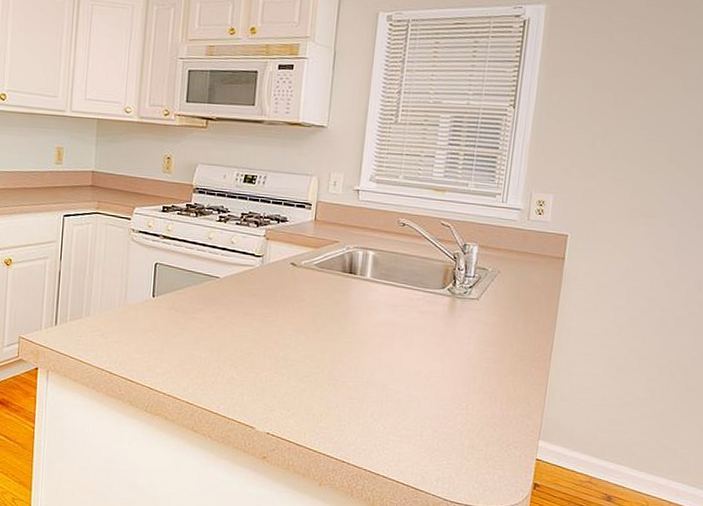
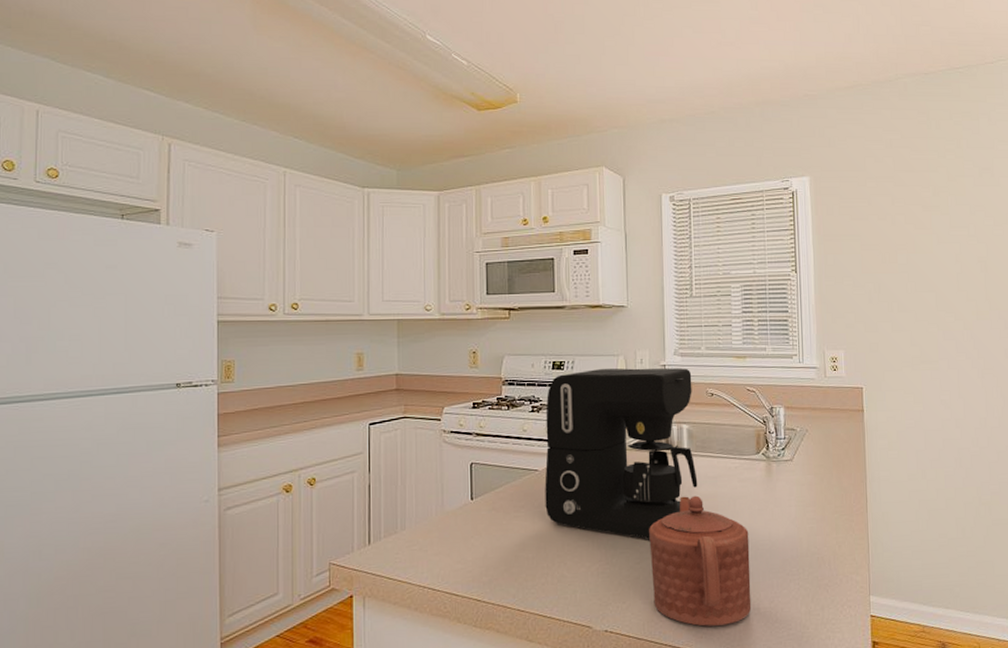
coffee maker: none [222,186,385,356] -> present [545,368,698,539]
teapot: none [317,320,422,446] -> present [649,495,752,626]

